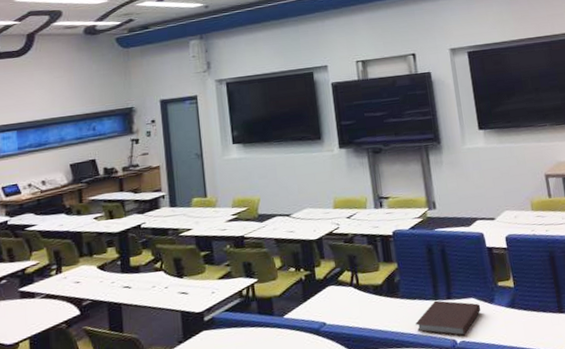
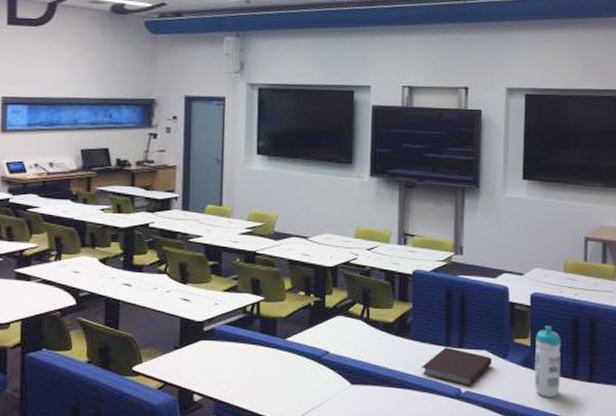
water bottle: none [517,264,549,335] -> present [534,325,561,397]

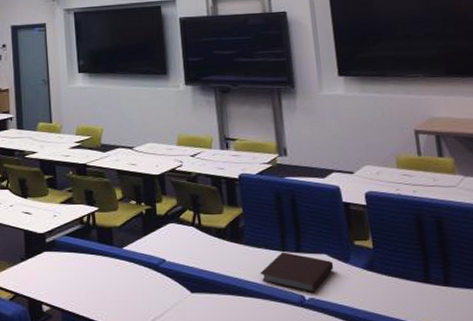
water bottle: present [534,325,561,397] -> none [377,225,413,304]

